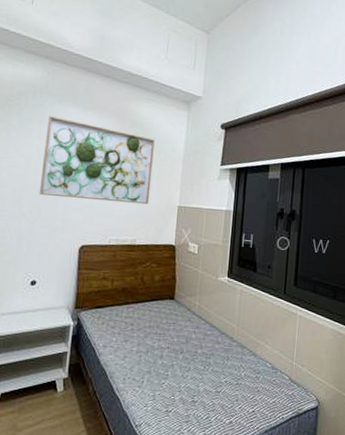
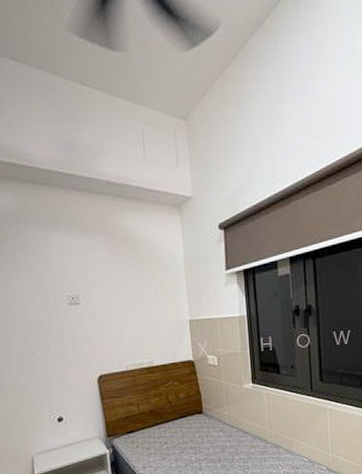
wall art: present [39,115,155,205] -> none [32,244,159,331]

